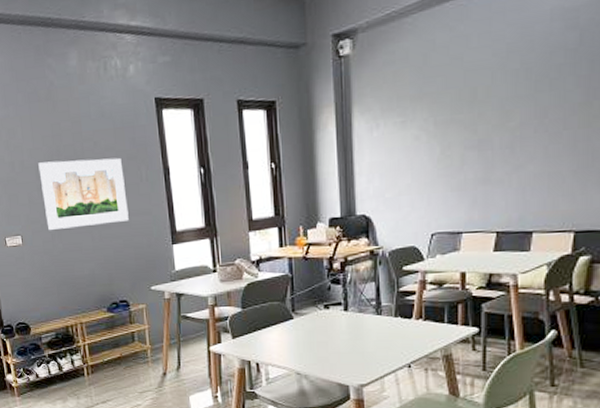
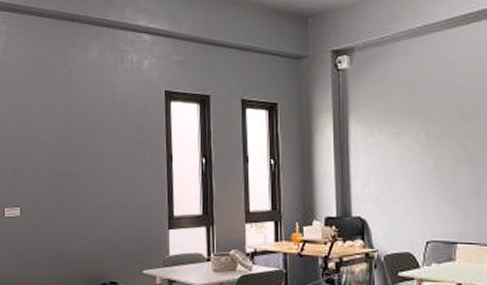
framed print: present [38,157,129,230] -> none [47,139,129,204]

